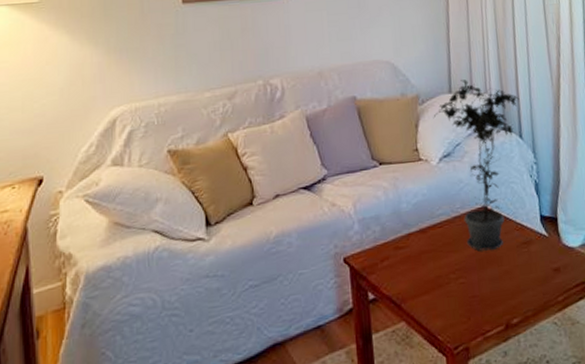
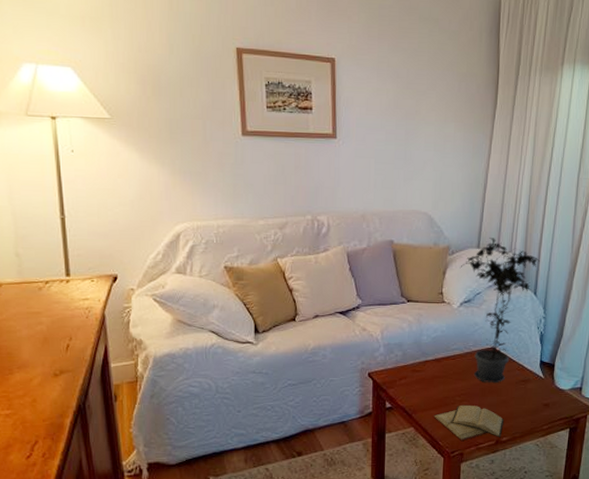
diary: none [426,282,511,331] -> present [432,405,503,441]

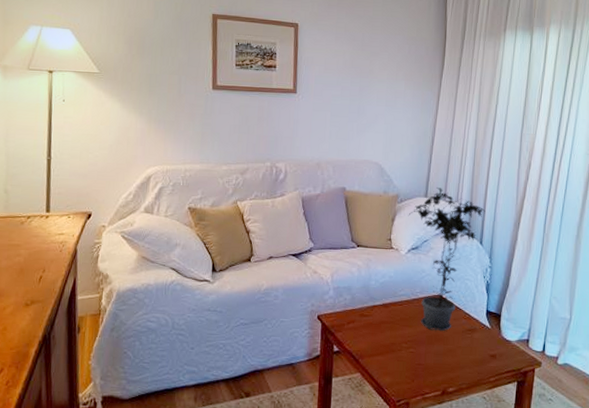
diary: present [432,405,503,441] -> none [379,352,450,389]

